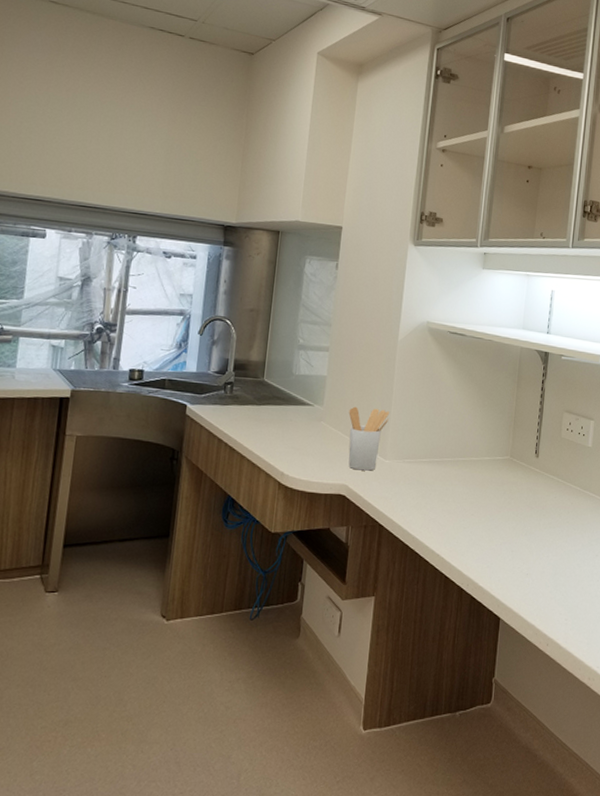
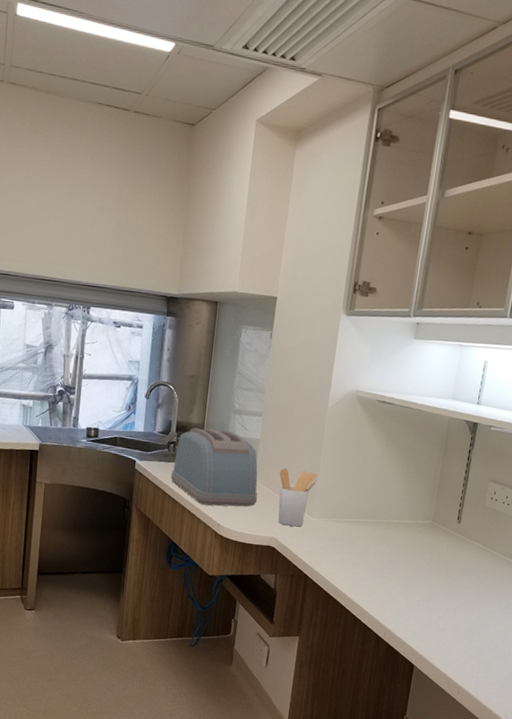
toaster: none [227,366,326,453] -> present [170,428,258,507]

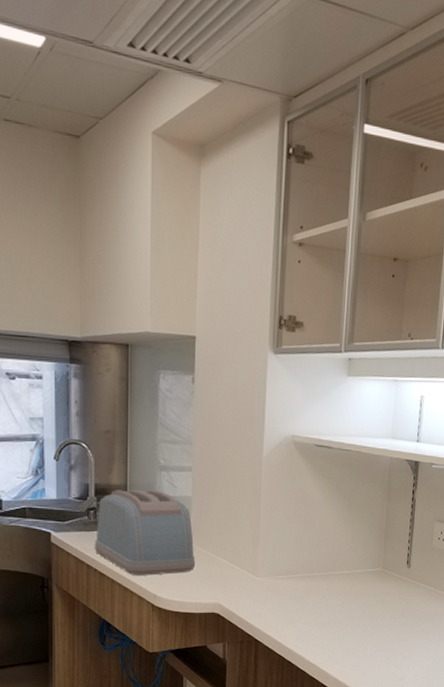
utensil holder: present [278,468,318,527] -> none [217,526,259,589]

